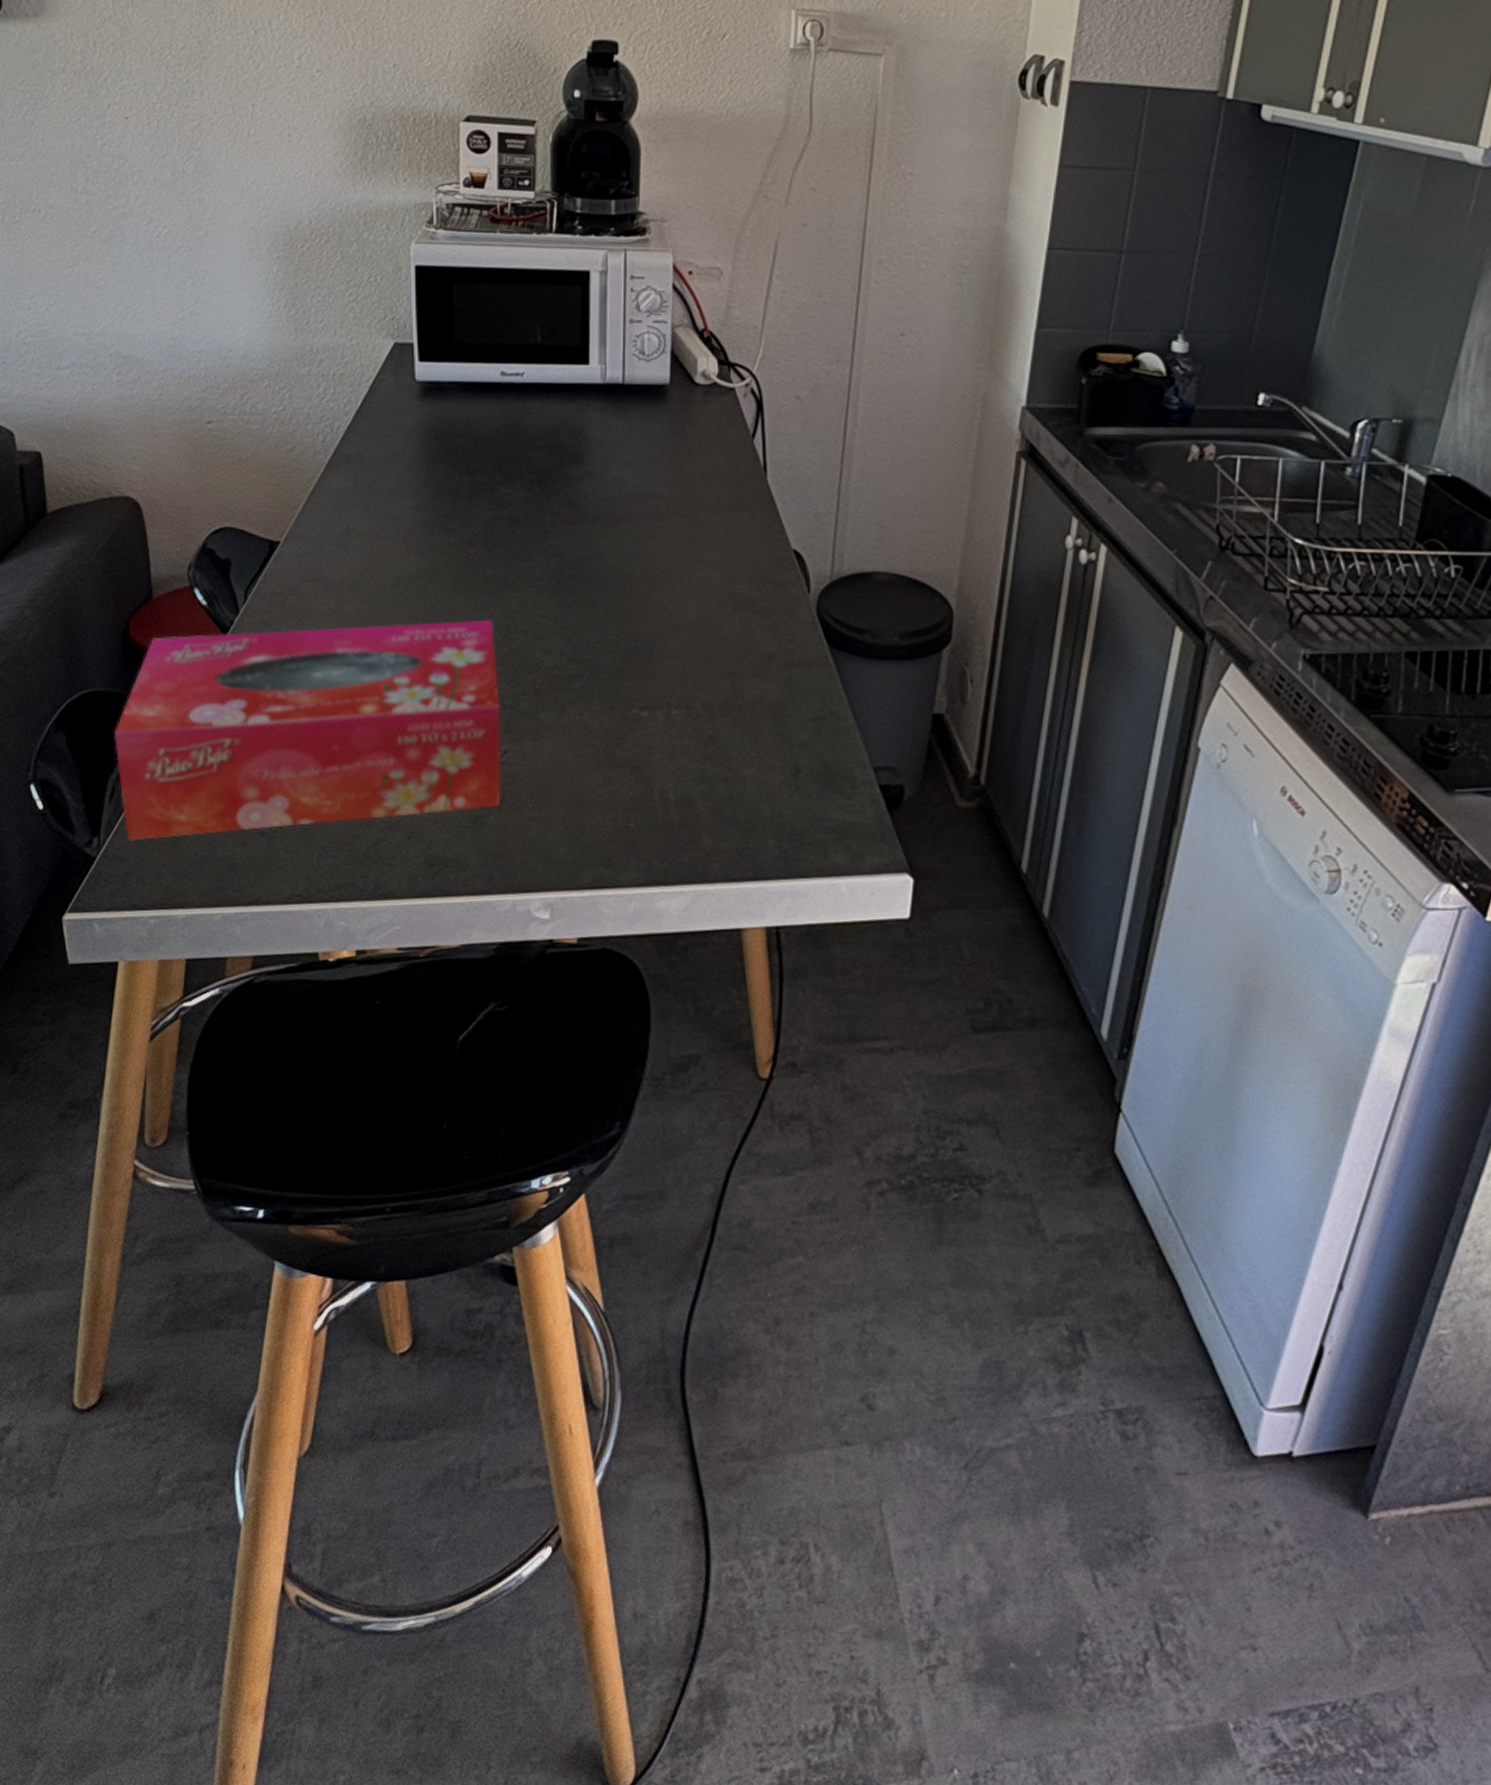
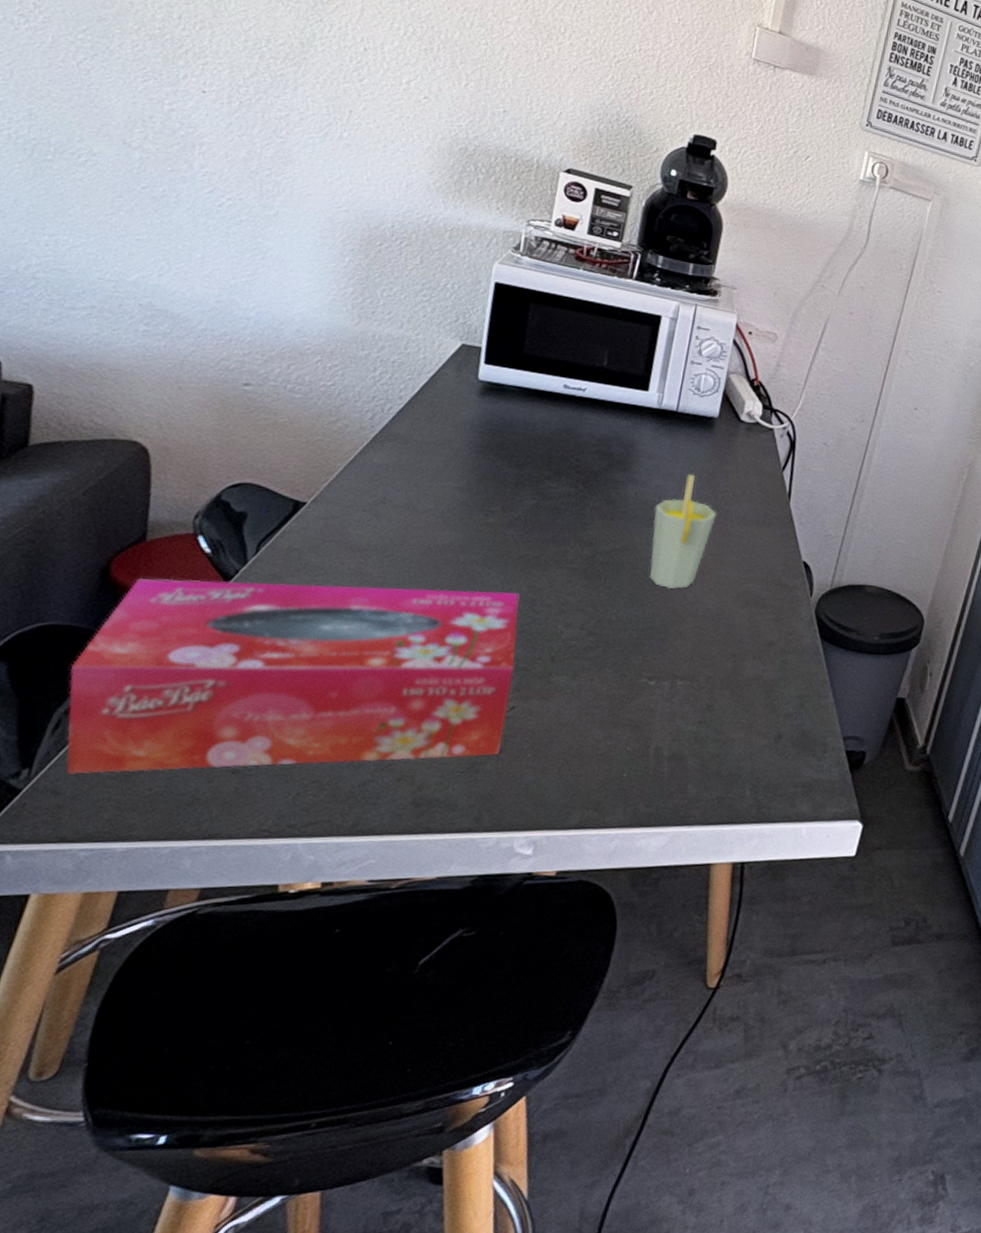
cup: none [617,457,687,600] -> present [649,473,717,590]

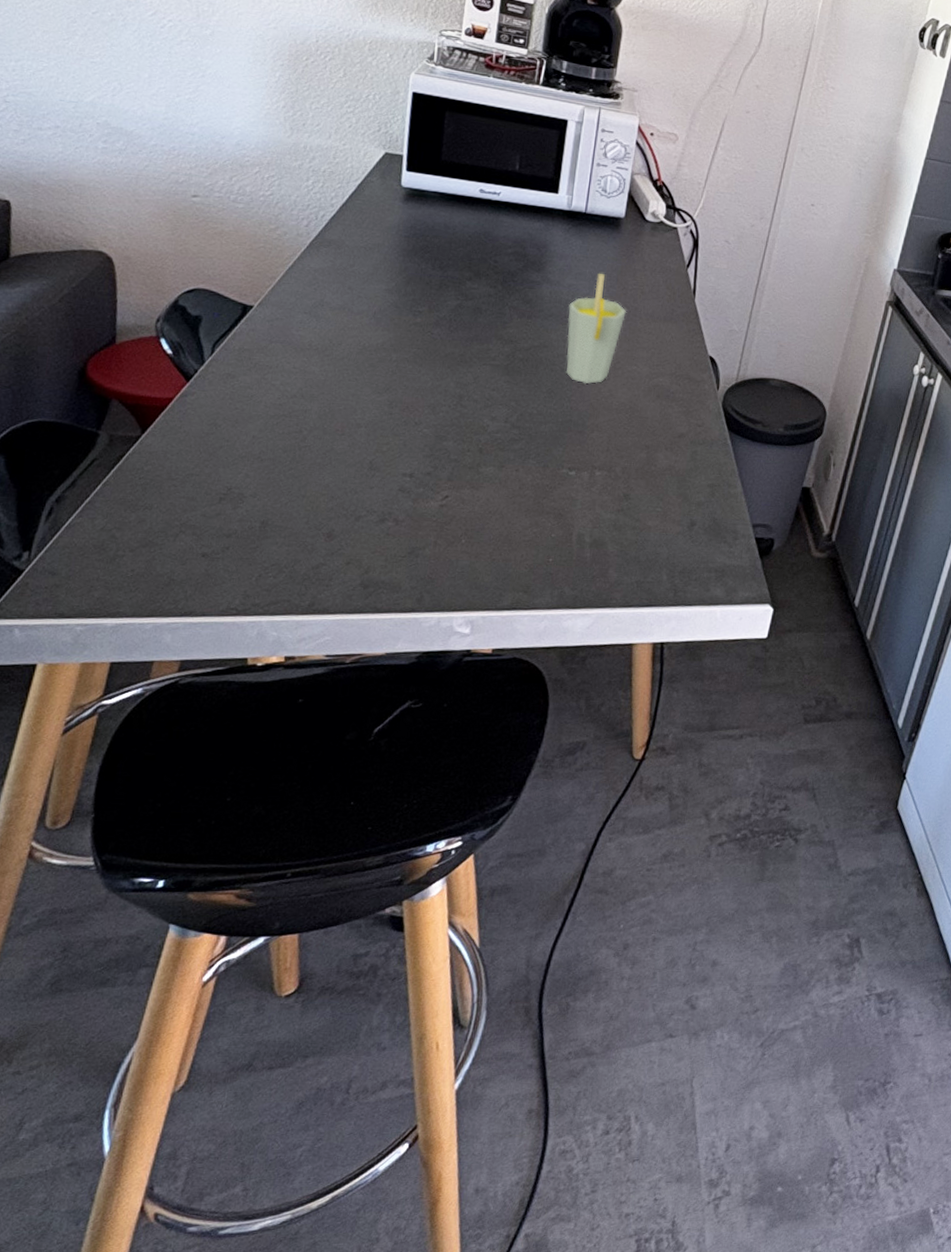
tissue box: present [66,577,521,774] -> none [57,377,449,557]

